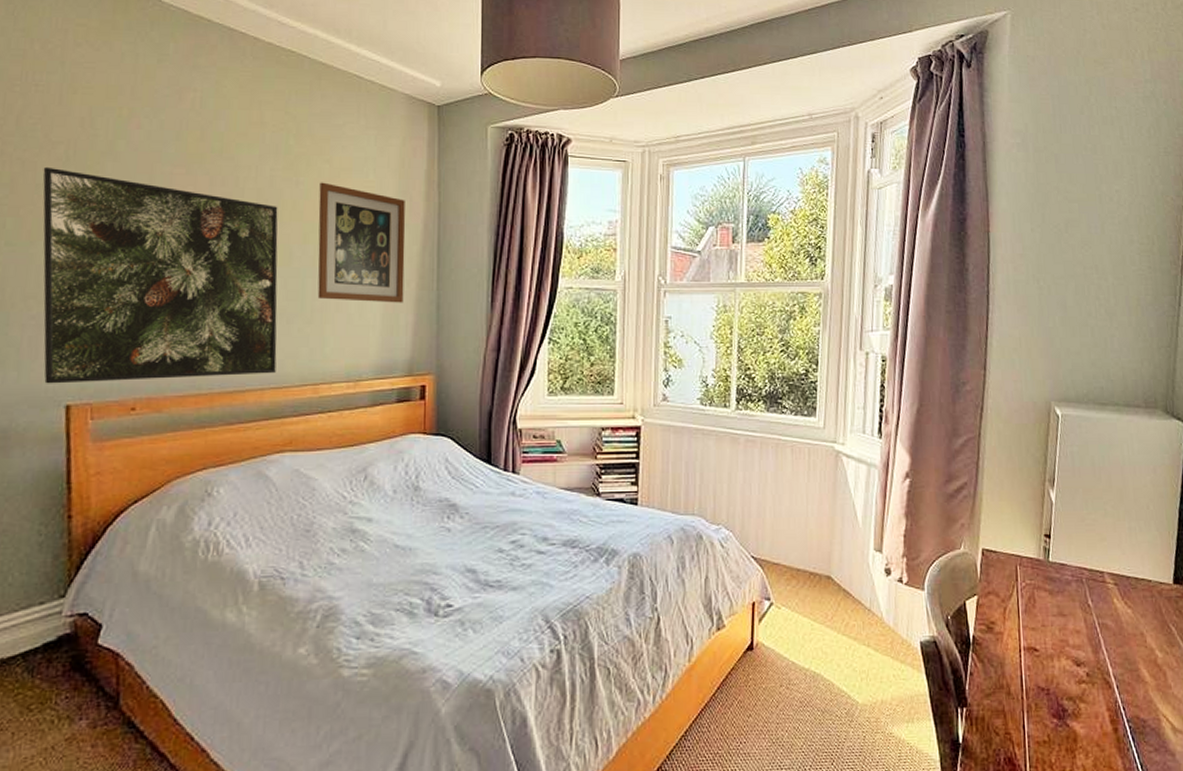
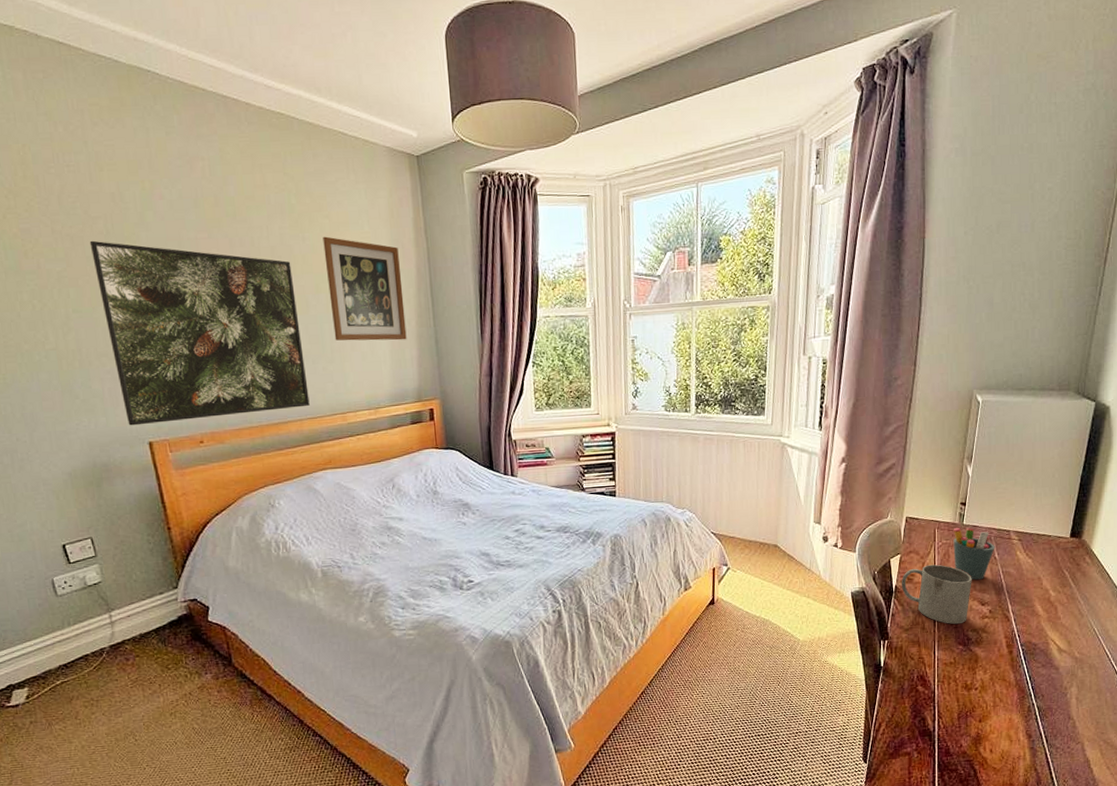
mug: none [979,610,1064,690] -> present [901,564,972,625]
pen holder: none [1037,564,1088,633] -> present [953,527,995,580]

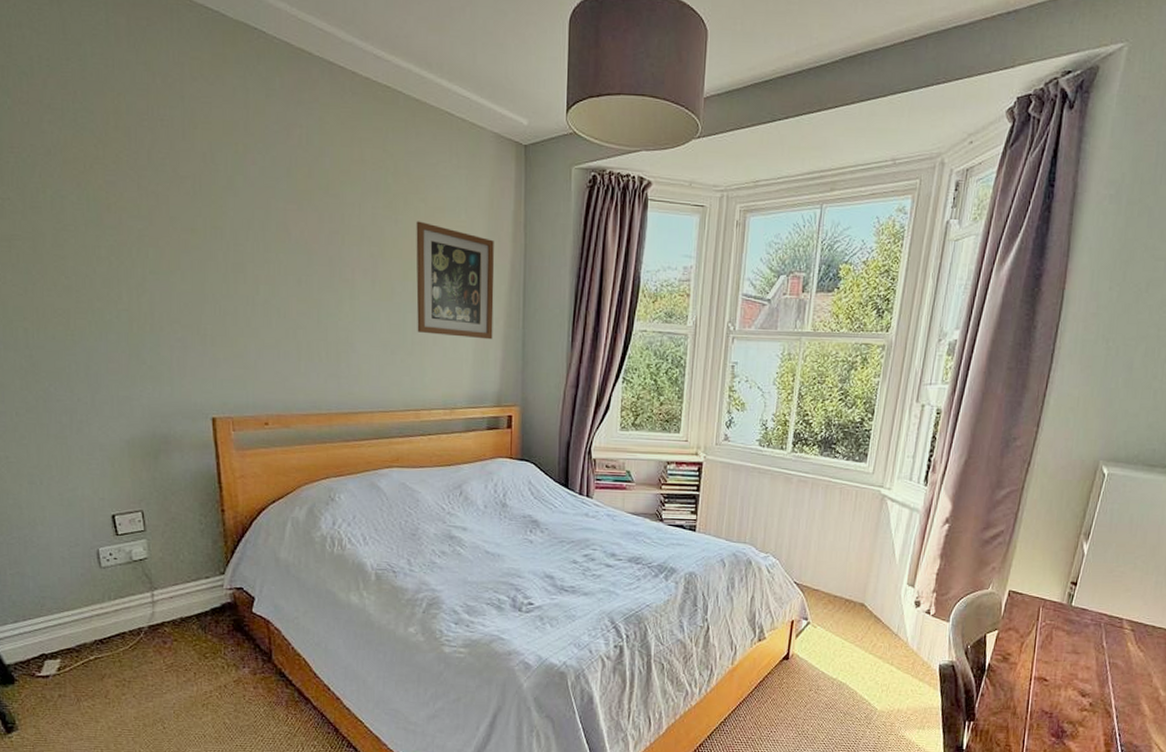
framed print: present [89,240,310,426] -> none [175,200,383,399]
mug: present [901,564,972,625] -> none [995,645,1075,714]
pen holder: present [953,527,995,580] -> none [1057,608,1104,669]

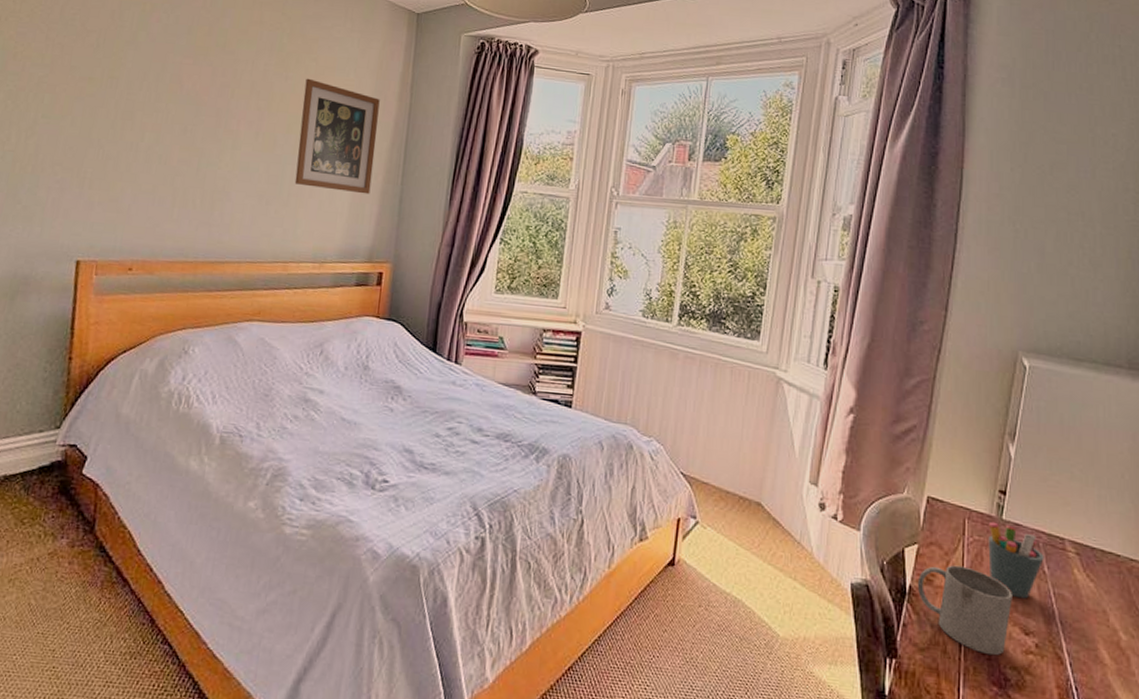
mug: none [995,645,1075,714] -> present [917,565,1012,656]
pen holder: none [1057,608,1104,669] -> present [988,521,1044,599]

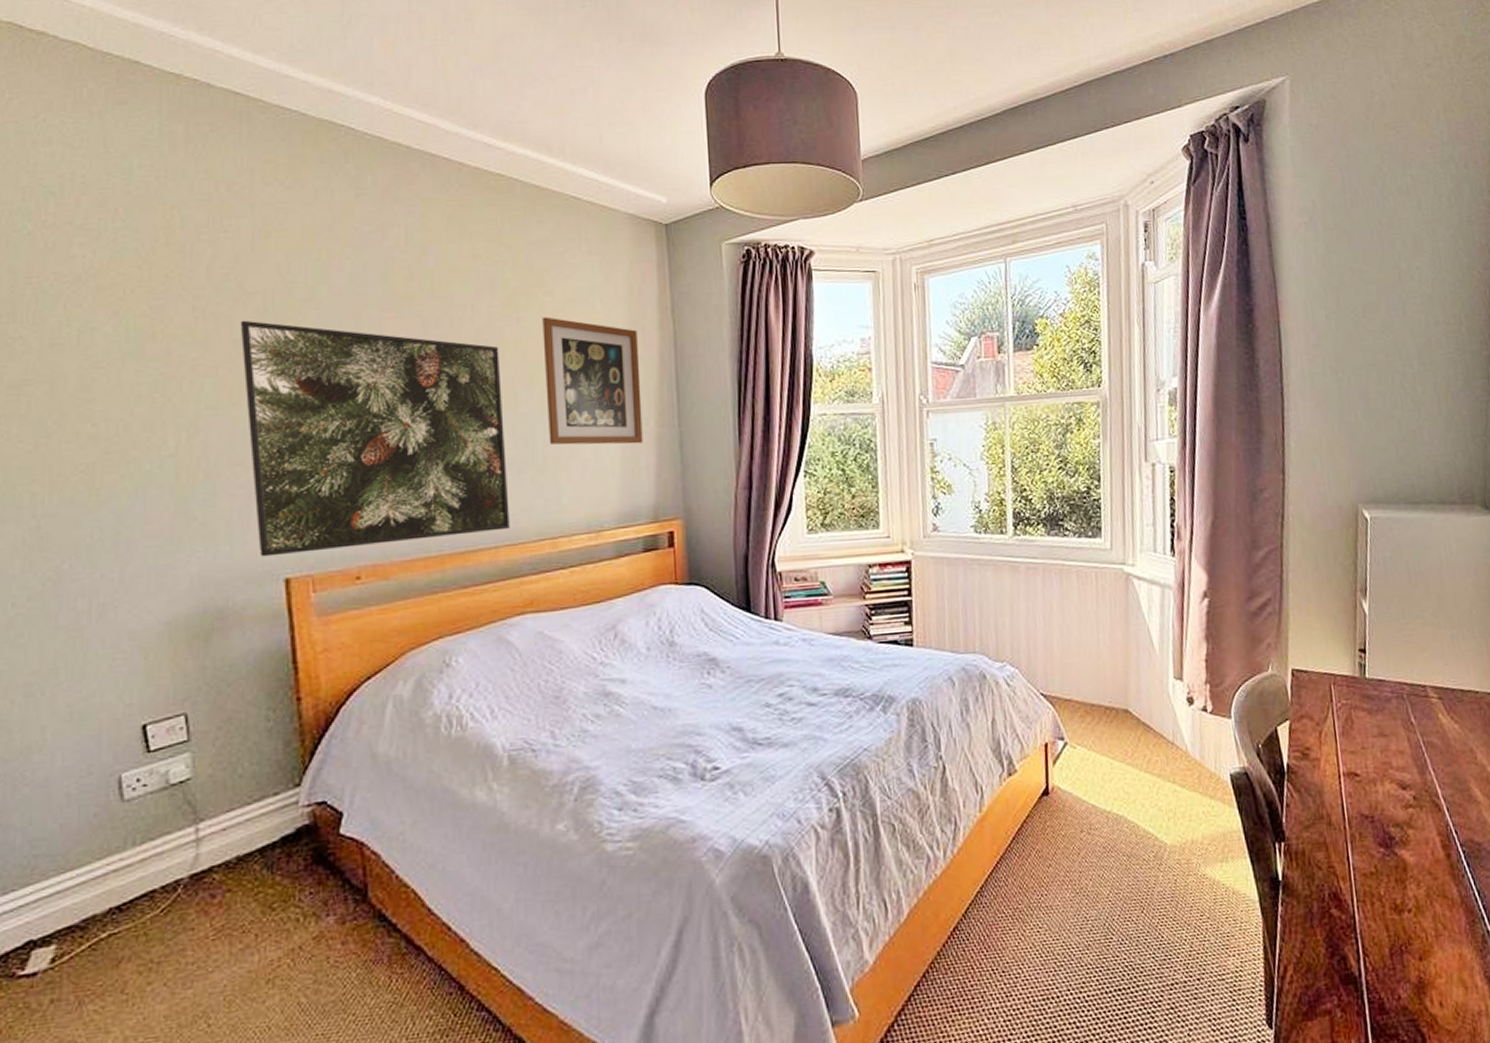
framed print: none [61,51,268,249] -> present [240,320,510,557]
mug: present [917,565,1012,656] -> none [1294,733,1387,818]
pen holder: present [988,521,1044,599] -> none [1353,682,1410,755]

